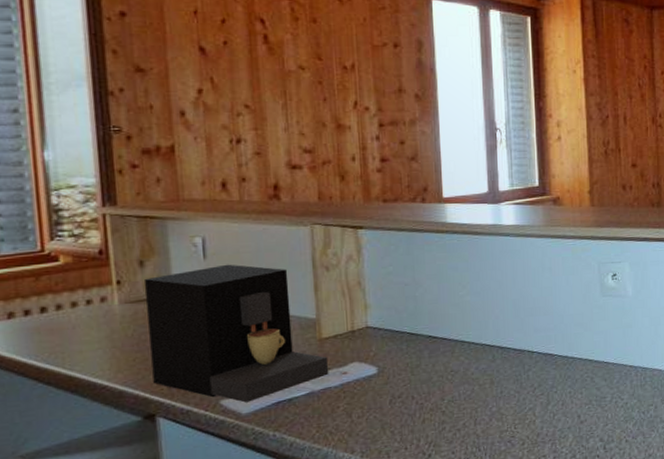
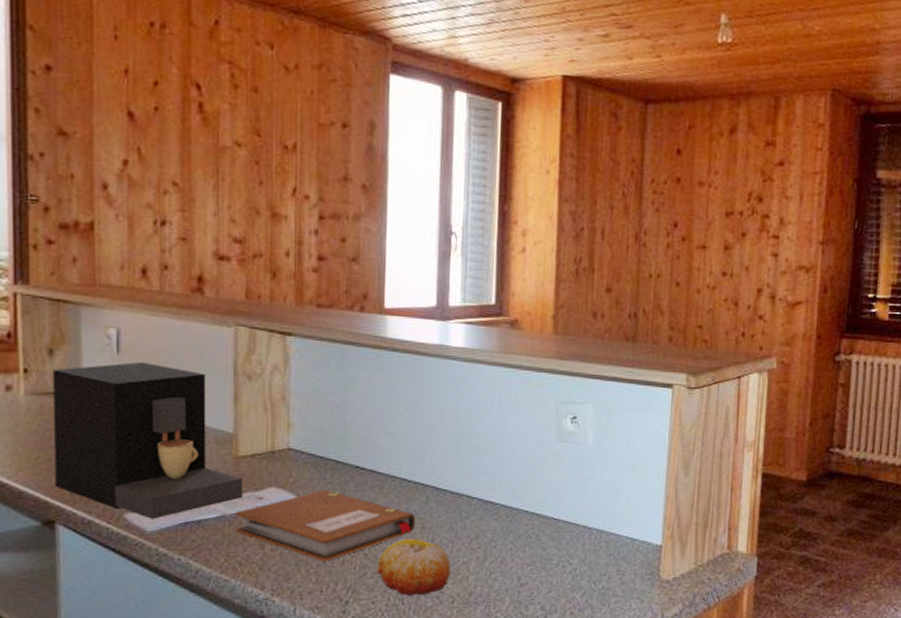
notebook: none [323,359,486,422] -> present [235,490,416,562]
fruit: none [454,393,519,443] -> present [377,539,451,596]

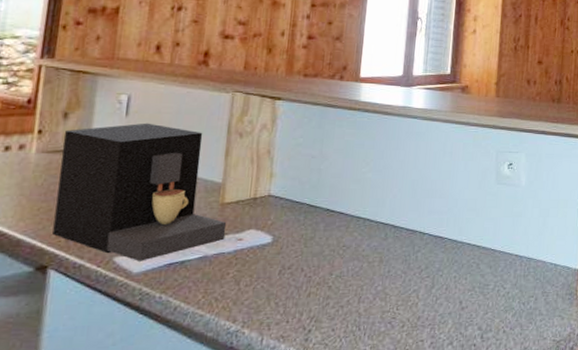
notebook: present [235,490,416,562] -> none [215,230,376,294]
fruit: present [377,539,451,596] -> none [339,271,403,322]

